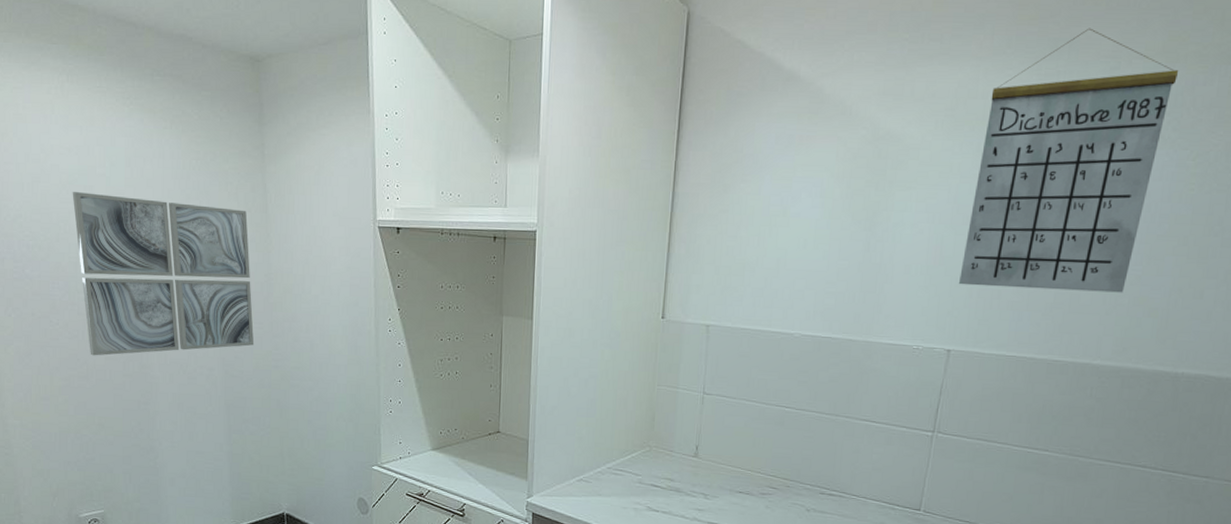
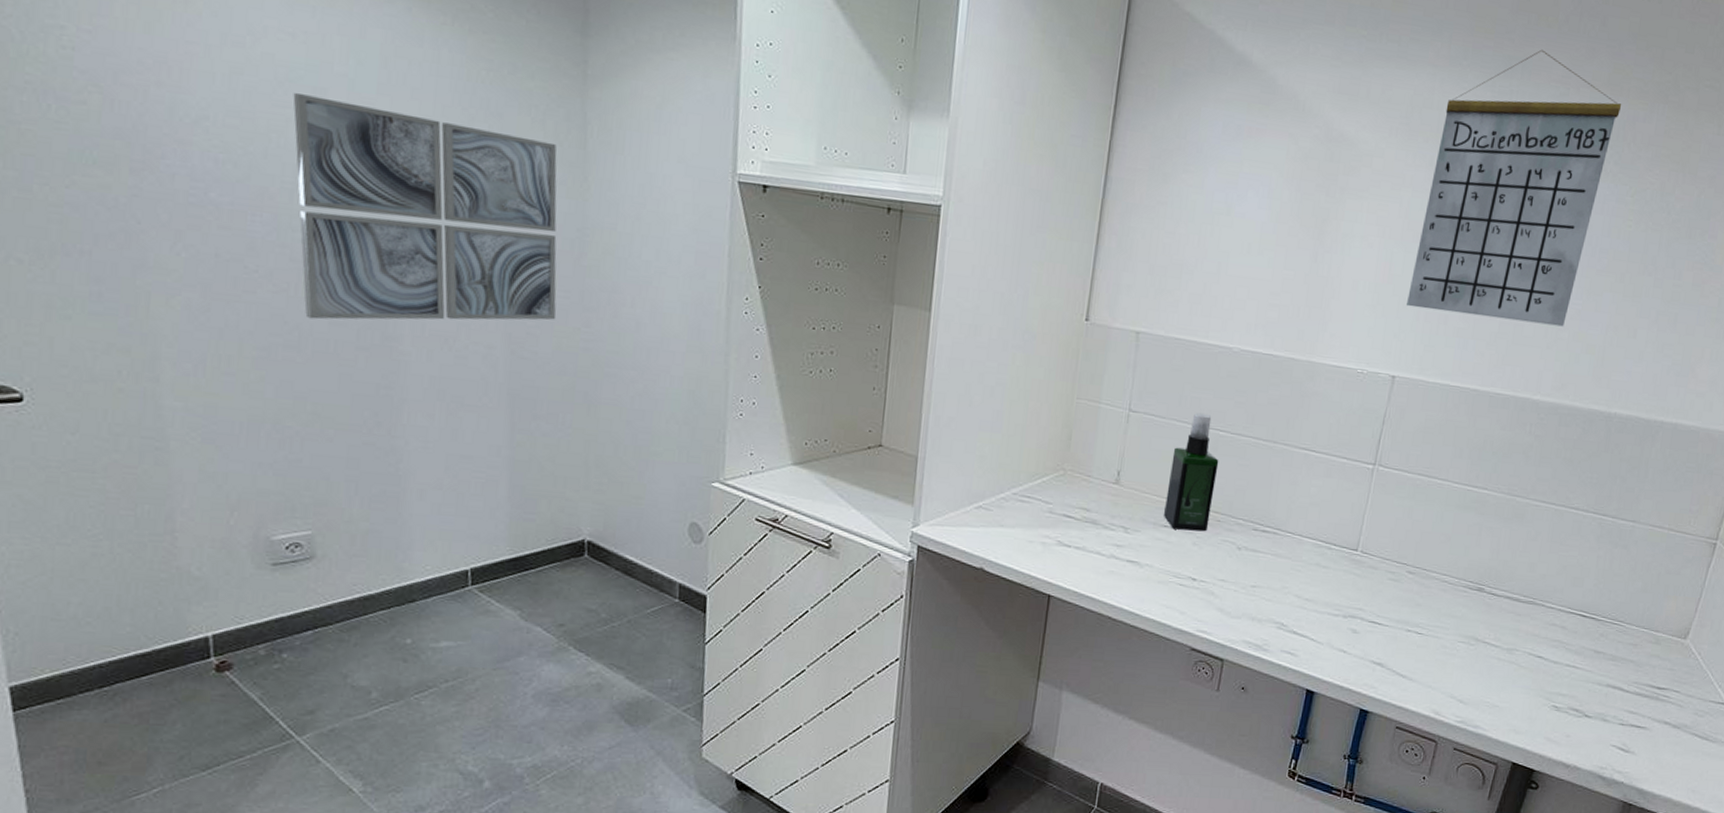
spray bottle: none [739,392,786,496] -> present [1164,412,1219,532]

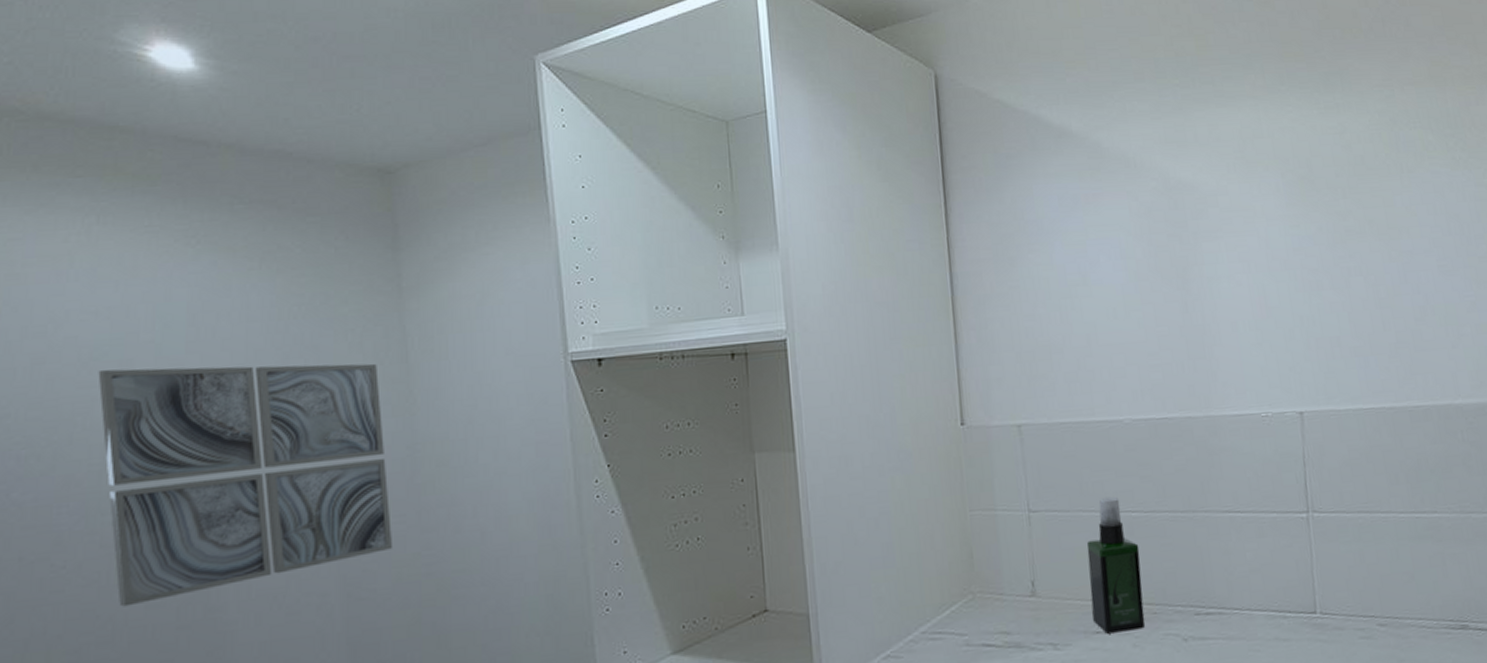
calendar: present [1407,49,1622,327] -> none [1276,60,1463,337]

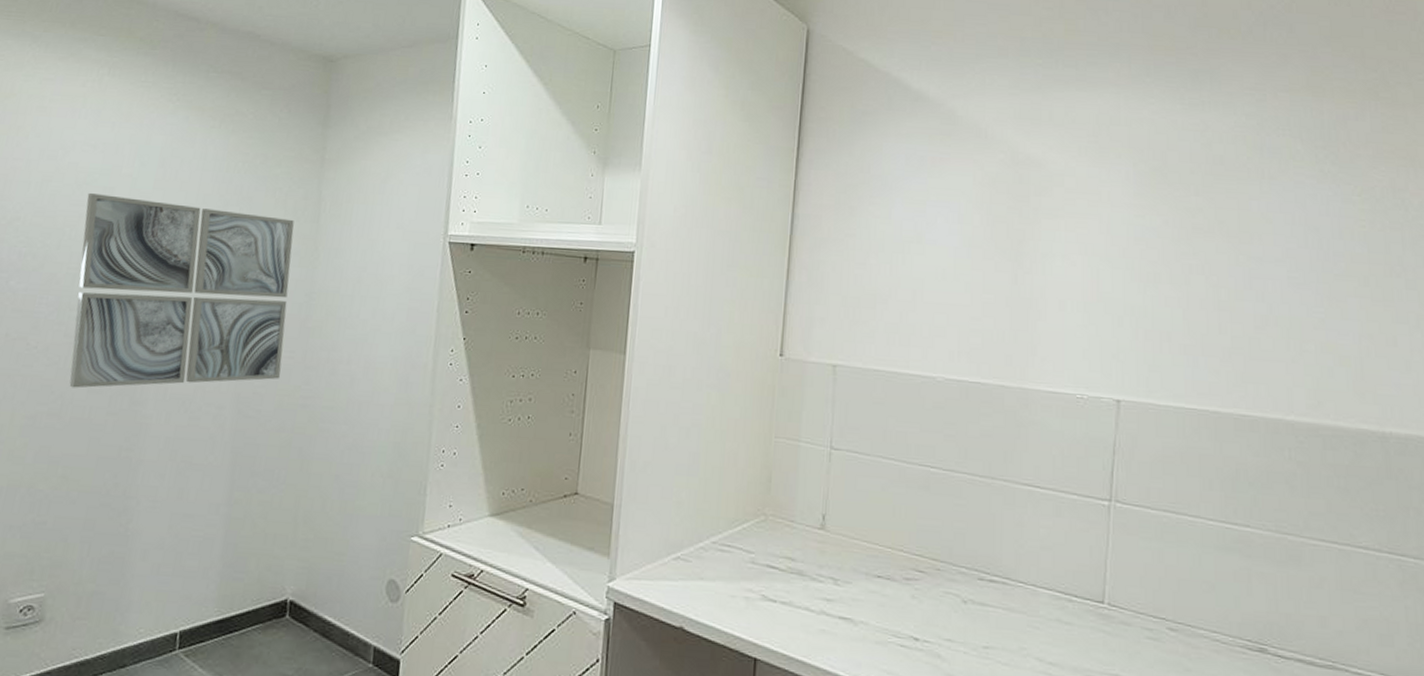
spray bottle: present [1086,496,1145,634] -> none [876,448,933,583]

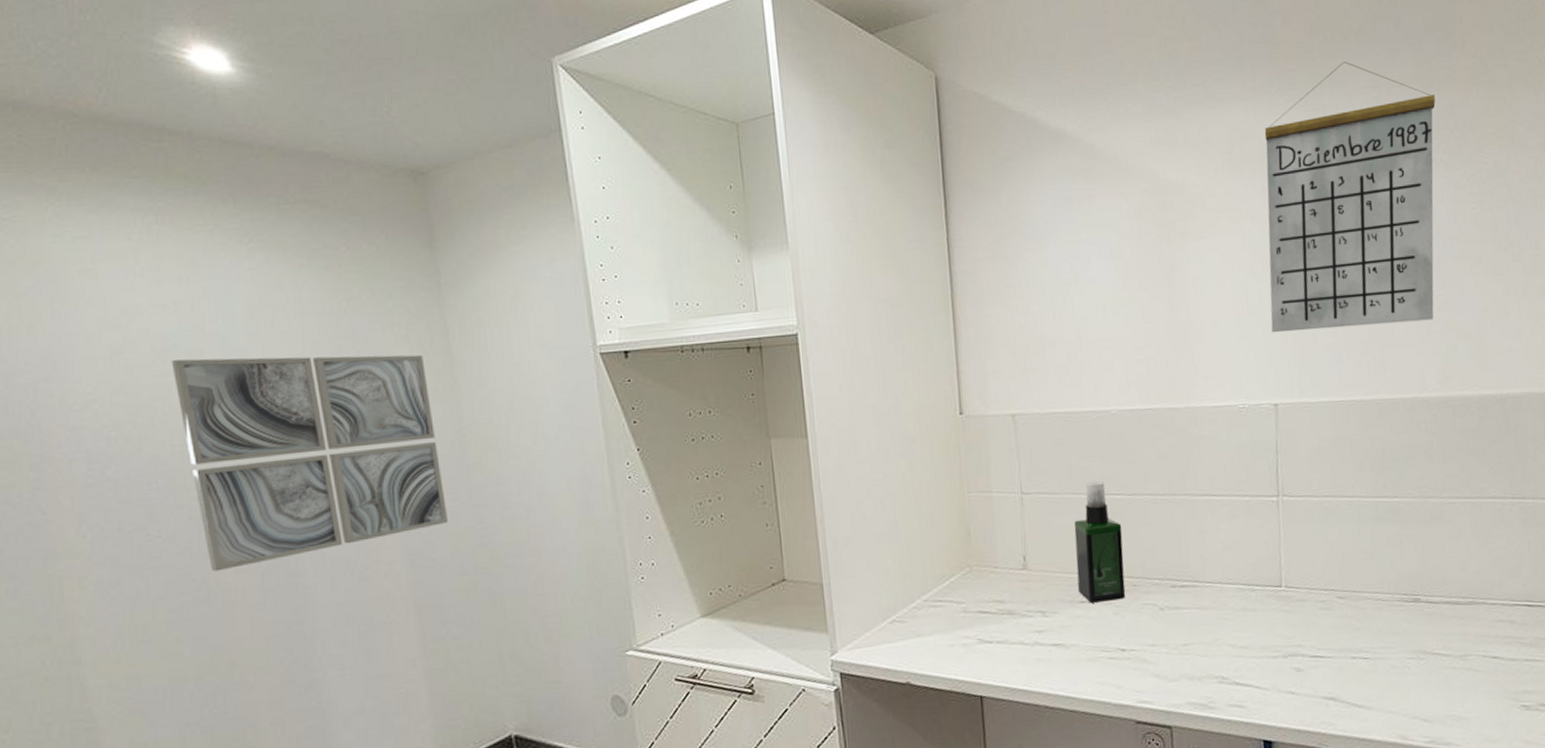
spray bottle: none [876,448,933,583] -> present [1073,480,1126,603]
calendar: none [1122,60,1328,338] -> present [1264,61,1436,333]

